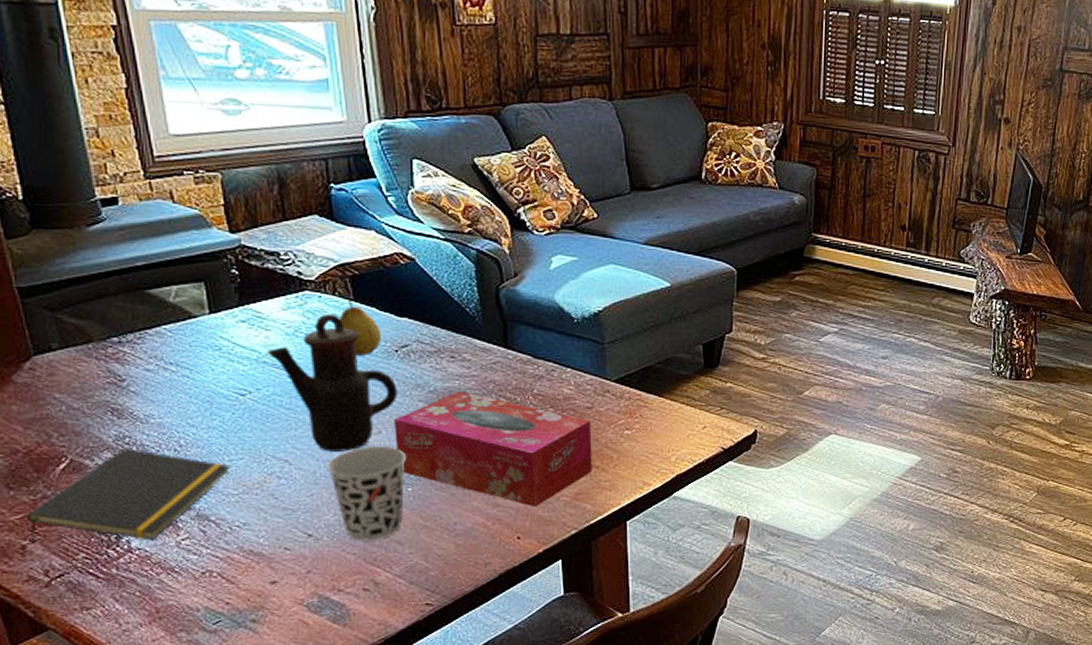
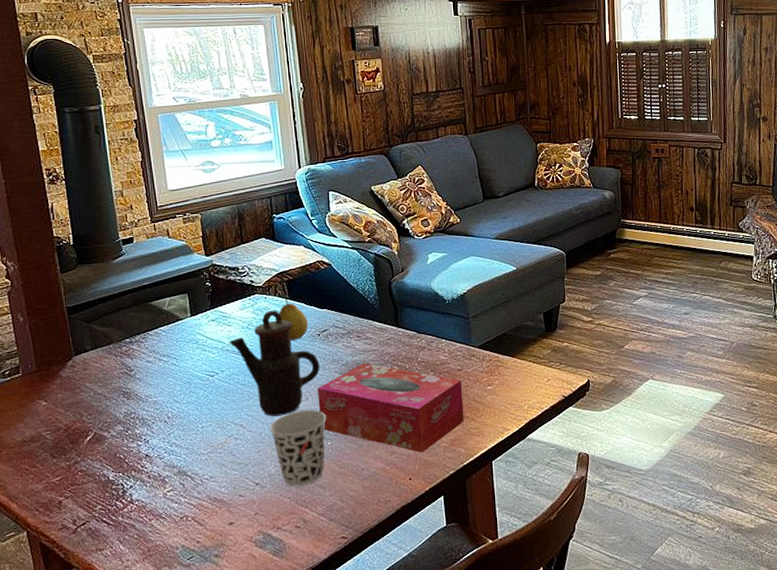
notepad: present [27,448,232,544] -> none [64,421,203,500]

